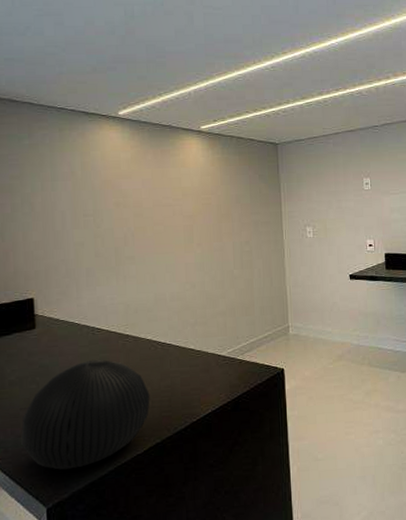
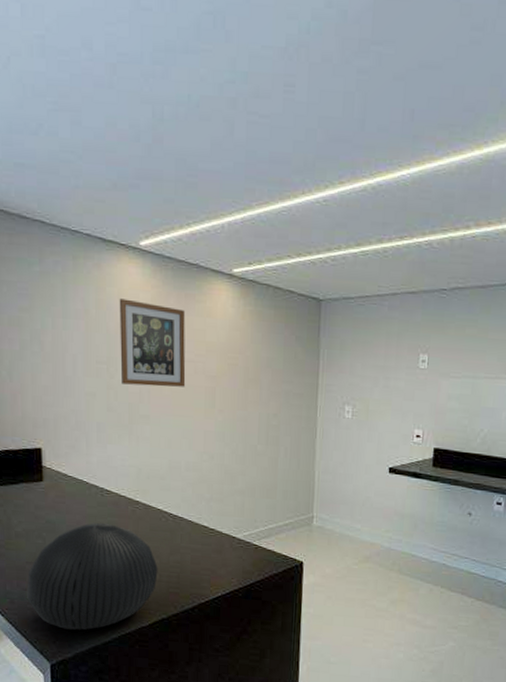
wall art: none [102,159,166,232] -> present [119,298,186,387]

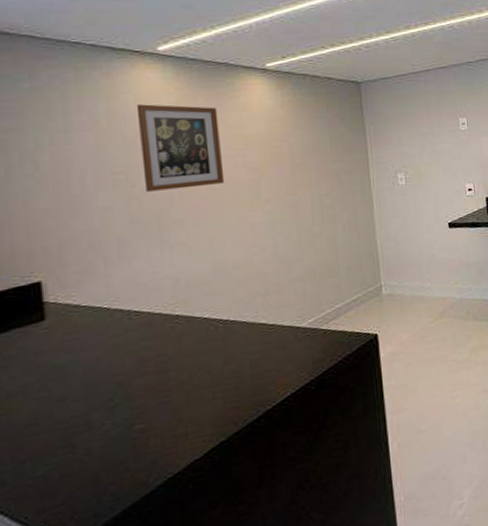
decorative ball: present [27,522,158,630] -> none [26,349,211,497]

